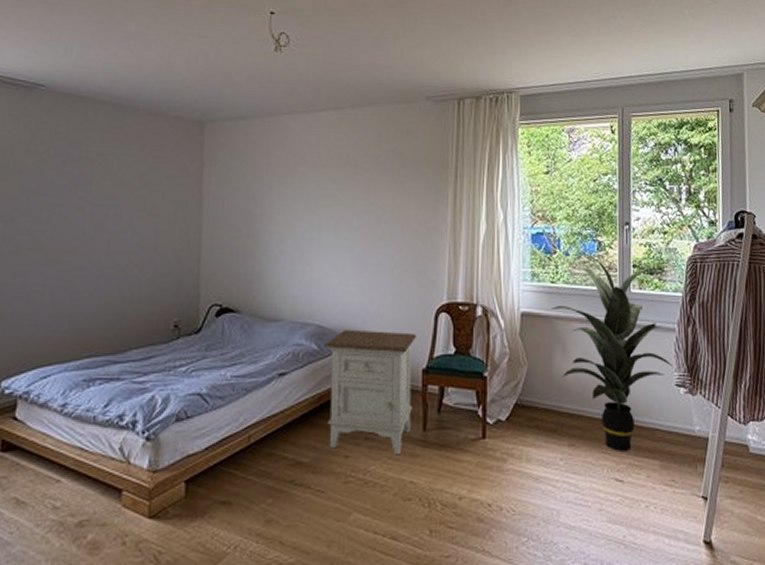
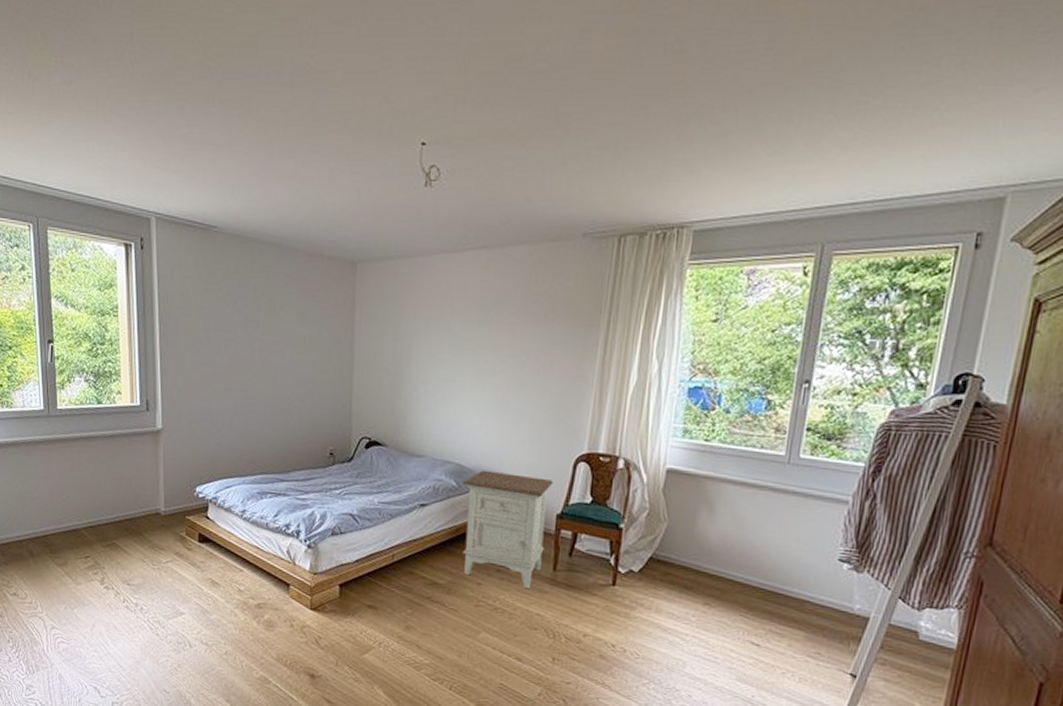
indoor plant: present [551,256,674,451] -> none [701,415,848,618]

